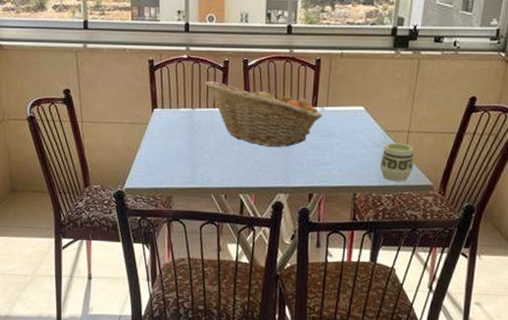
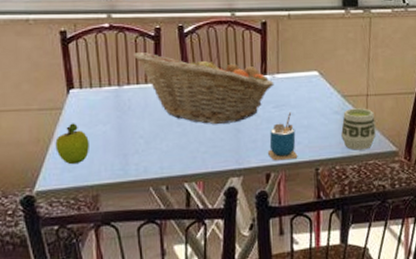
fruit: none [141,136,167,170] -> present [55,123,89,165]
cup: none [313,141,339,184] -> present [268,112,298,161]

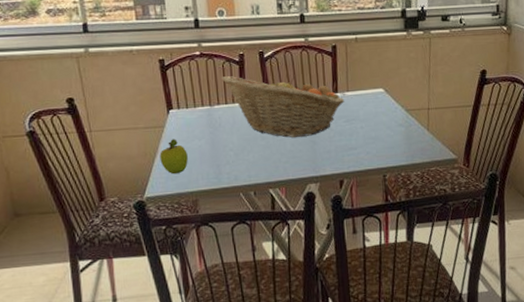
cup: present [268,112,298,161] -> none [341,125,368,169]
cup: present [341,108,376,150] -> none [405,120,437,159]

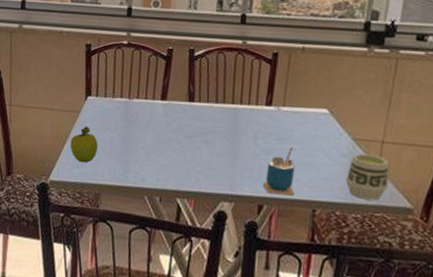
fruit basket: present [222,76,345,138] -> none [146,70,279,149]
cup: none [341,125,368,169] -> present [263,146,295,195]
cup: none [405,120,437,159] -> present [346,153,389,201]

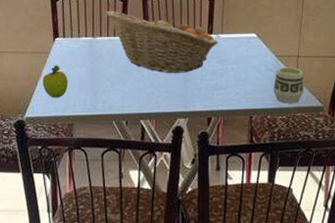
fruit basket: none [146,70,279,149] -> present [106,11,219,73]
cup: present [263,146,295,195] -> none [211,67,235,108]

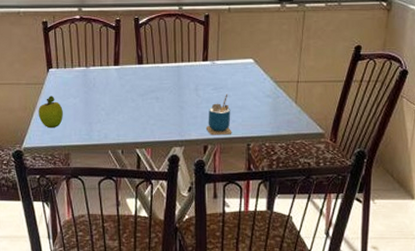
fruit basket: present [106,11,219,73] -> none [99,40,214,101]
cup: none [211,67,235,108] -> present [207,94,232,135]
cup: present [274,67,304,103] -> none [272,93,304,130]

